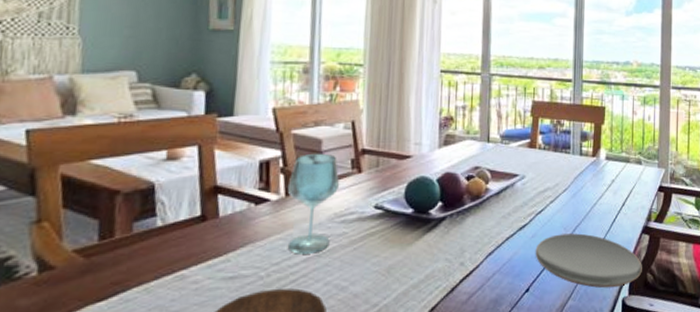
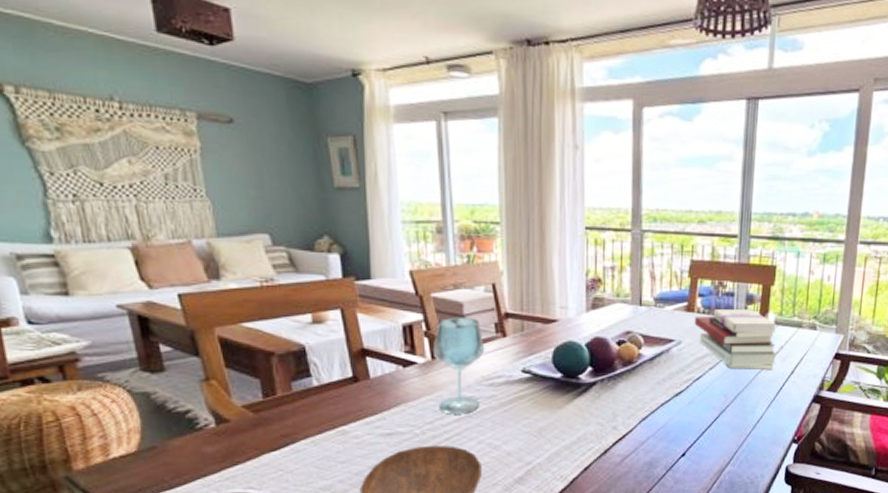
plate: present [535,233,642,289] -> none [692,401,810,456]
books: none [536,146,609,202] -> present [694,309,777,370]

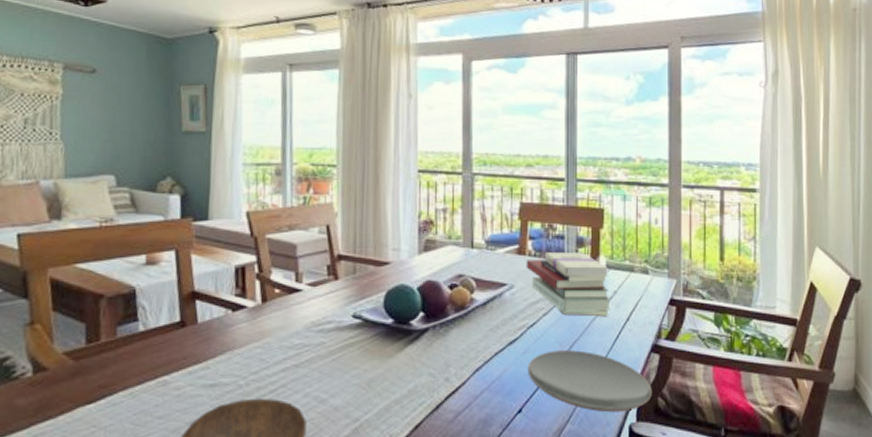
wine glass: present [432,317,485,415] -> none [263,258,317,364]
plate: none [692,401,810,456] -> present [527,350,652,413]

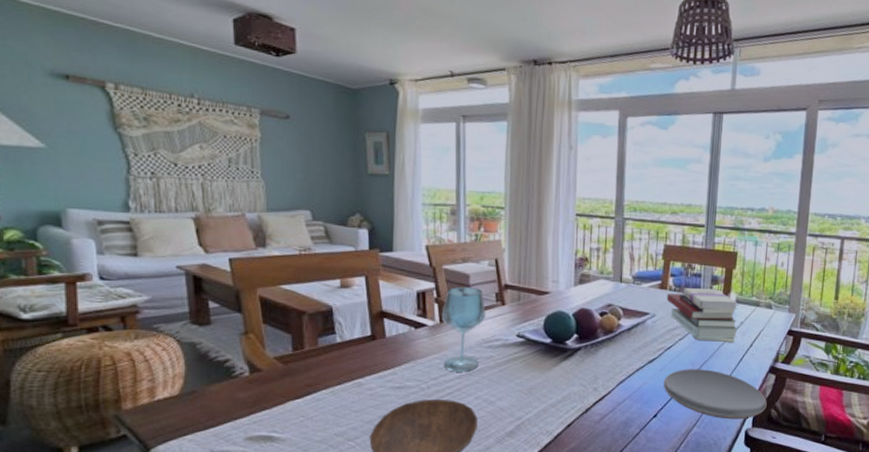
wine glass: none [263,258,317,364] -> present [441,286,486,372]

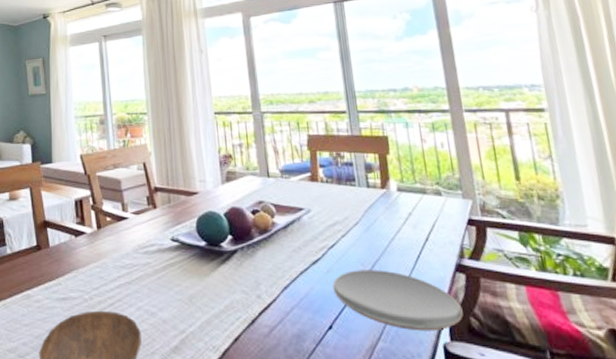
wine glass: present [441,286,486,372] -> none [98,191,140,281]
books: present [666,288,738,342] -> none [319,178,408,237]

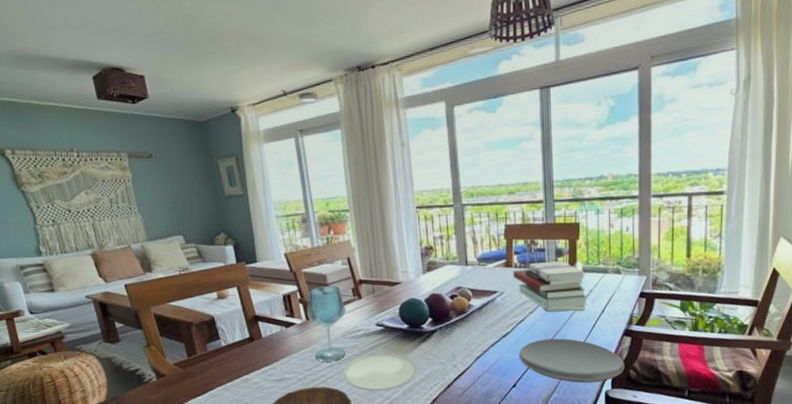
wine glass: none [98,191,140,281] -> present [306,285,346,362]
plate: none [133,275,216,321] -> present [343,353,417,391]
books: none [319,178,408,237] -> present [512,261,587,312]

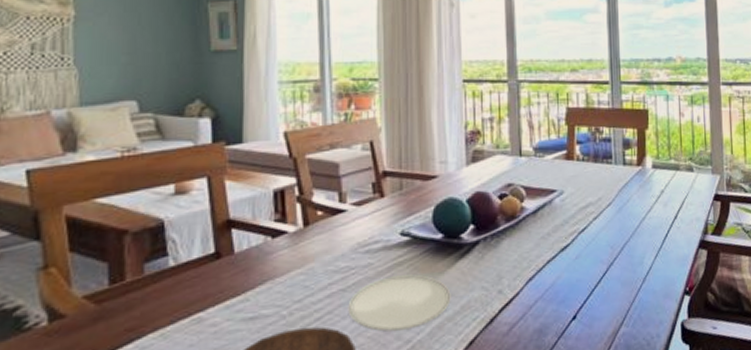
wine glass: present [306,285,346,362] -> none [305,178,362,290]
books: present [512,261,587,312] -> none [574,154,659,217]
plate: present [518,338,625,383] -> none [580,251,702,312]

